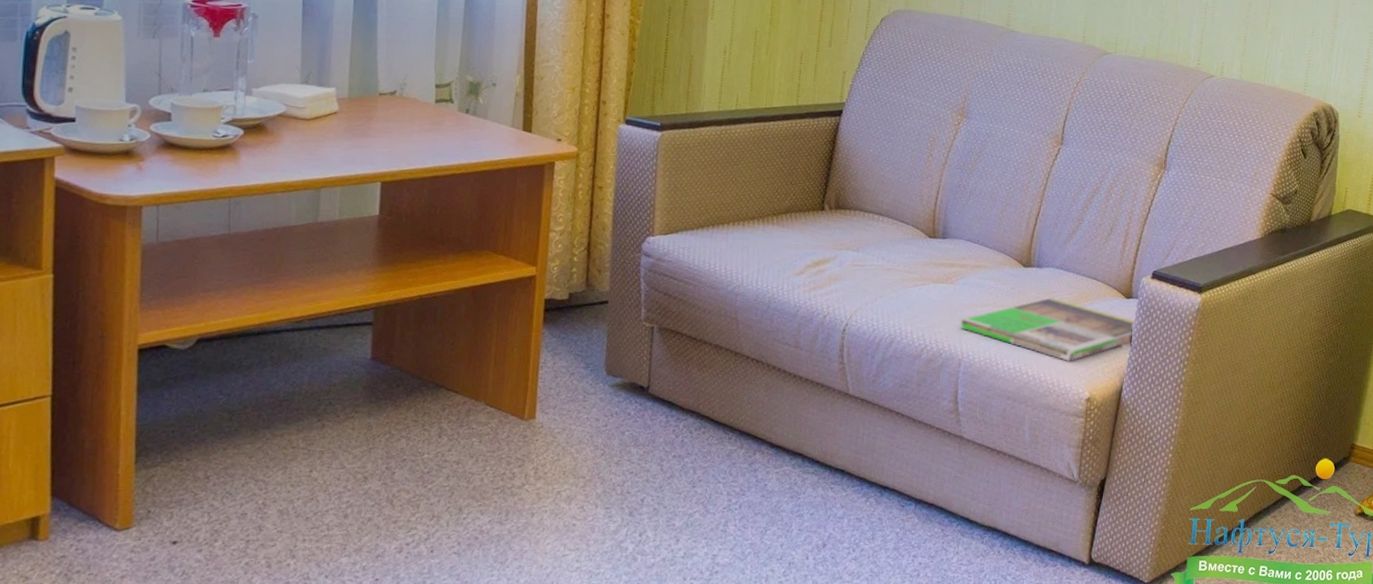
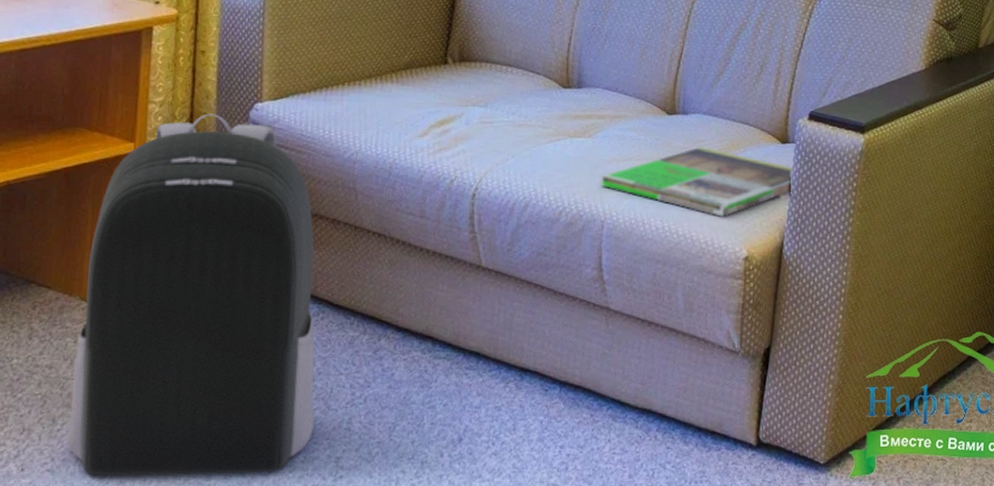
backpack: none [471,244,698,565] -> present [65,113,315,476]

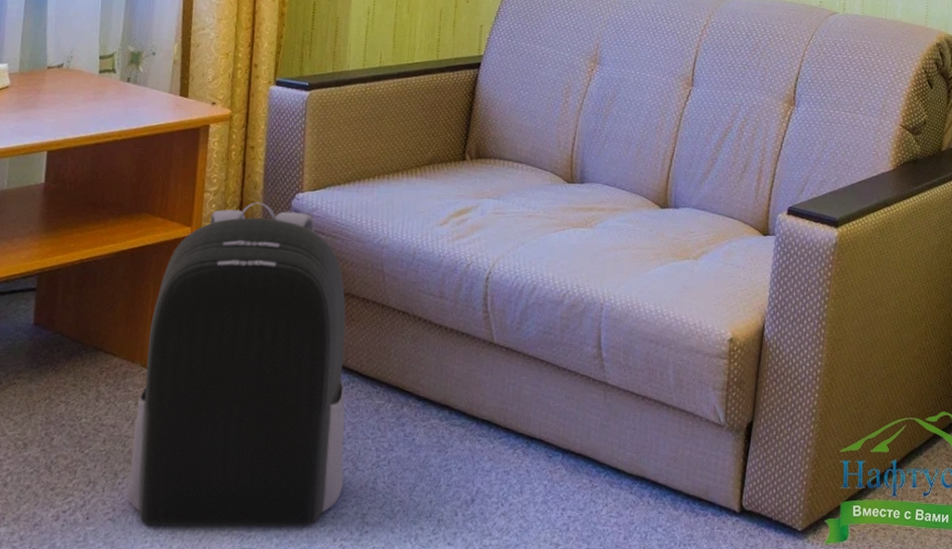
magazine: present [600,146,795,218] -> none [599,237,775,303]

